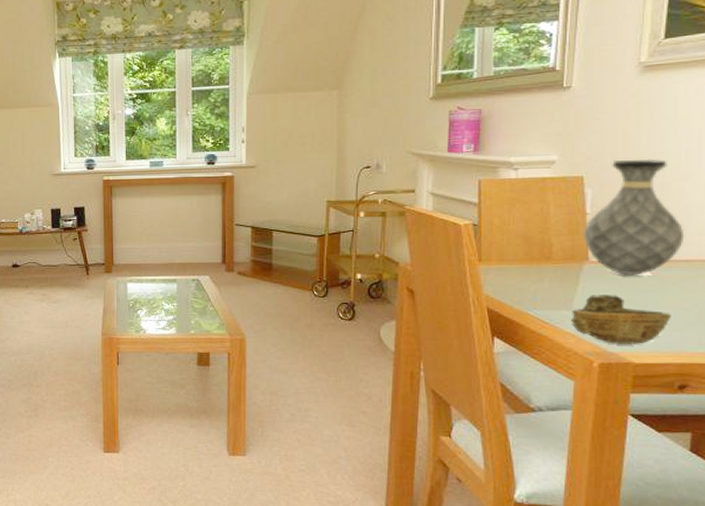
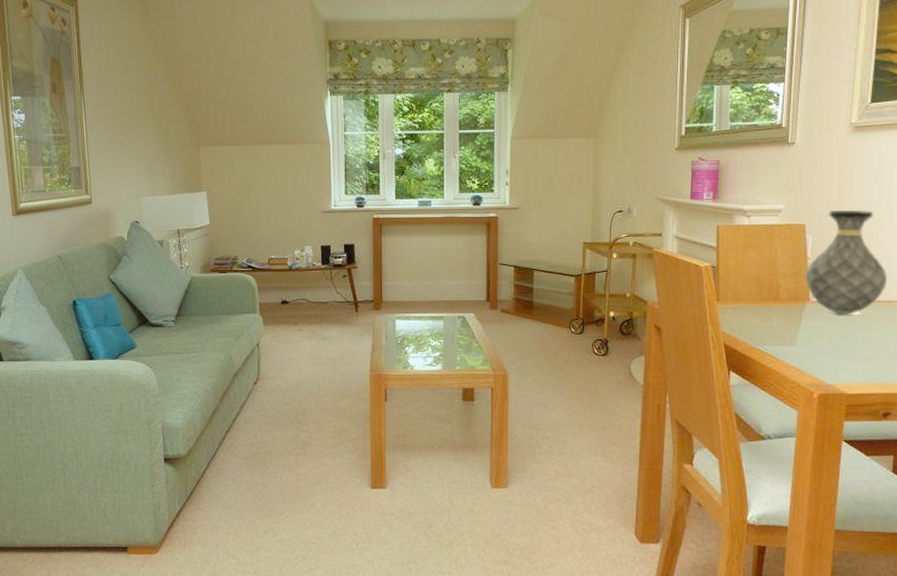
decorative bowl: present [570,295,671,344] -> none [794,332,877,377]

